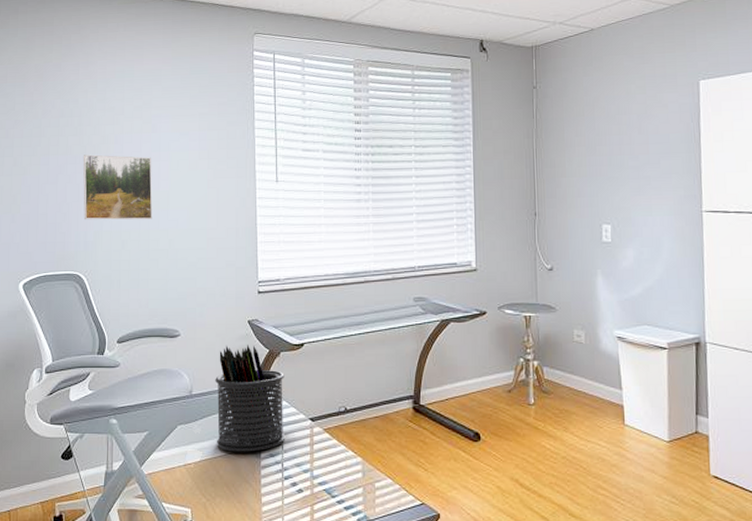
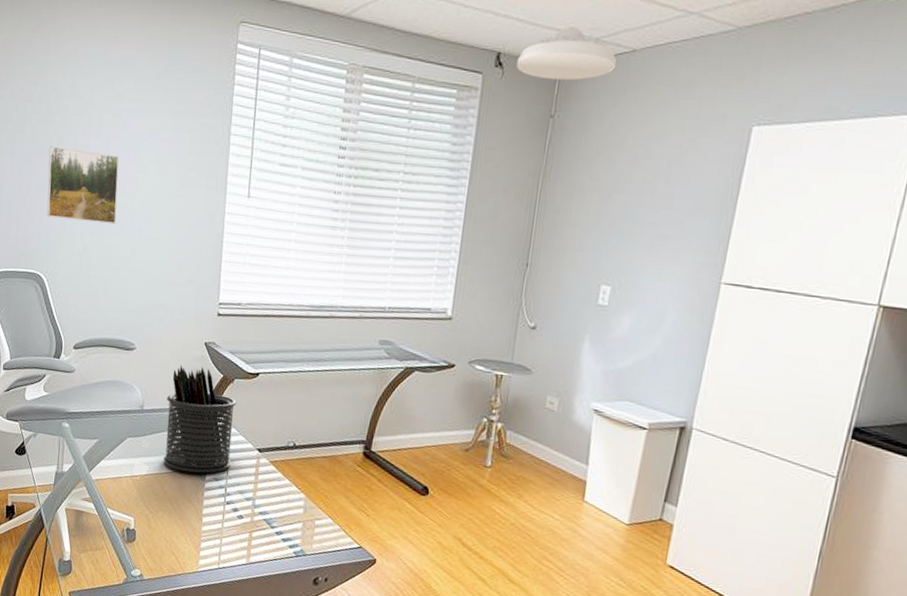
ceiling light: none [497,15,580,58] -> present [516,27,617,81]

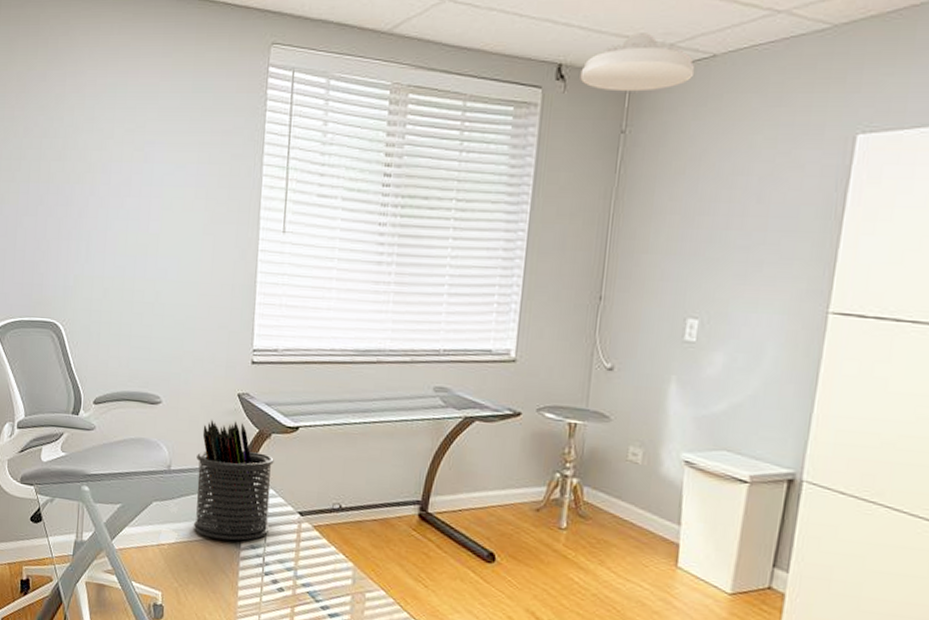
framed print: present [46,146,120,225] -> none [63,184,142,267]

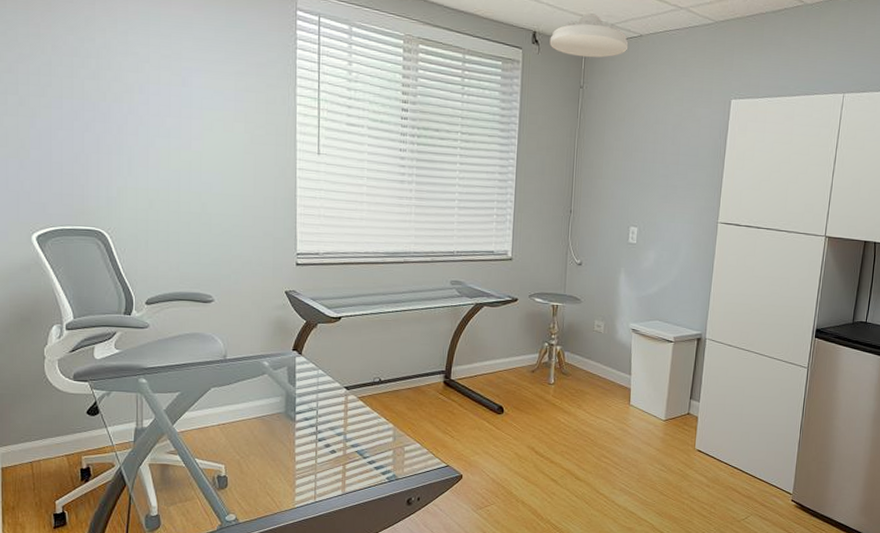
pen holder: present [193,419,274,541] -> none [250,313,321,415]

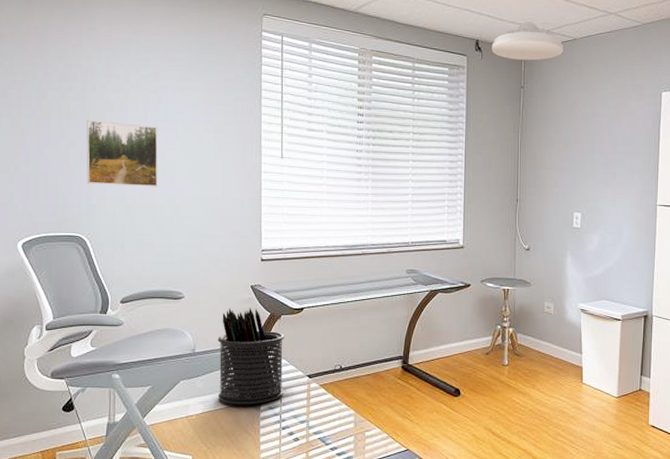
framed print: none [102,102,183,181] -> present [86,120,158,187]
pen holder: none [250,313,321,415] -> present [217,308,285,405]

